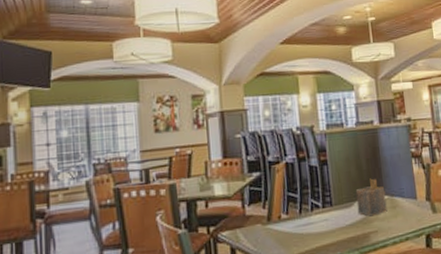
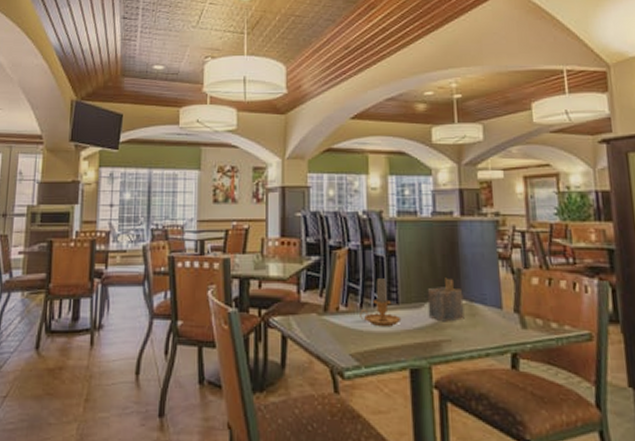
candle: none [299,184,336,228] -> present [360,277,402,328]

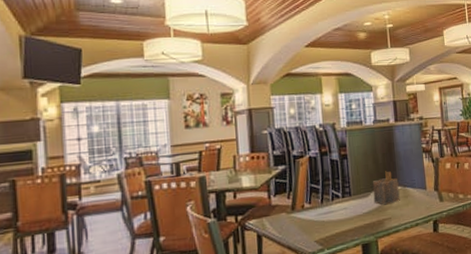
candle: present [360,277,402,328] -> none [321,176,354,216]

